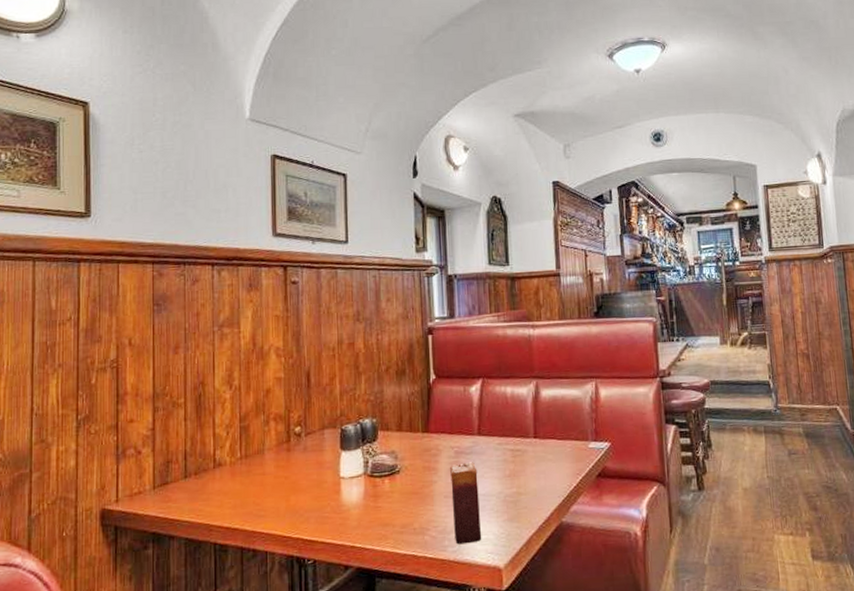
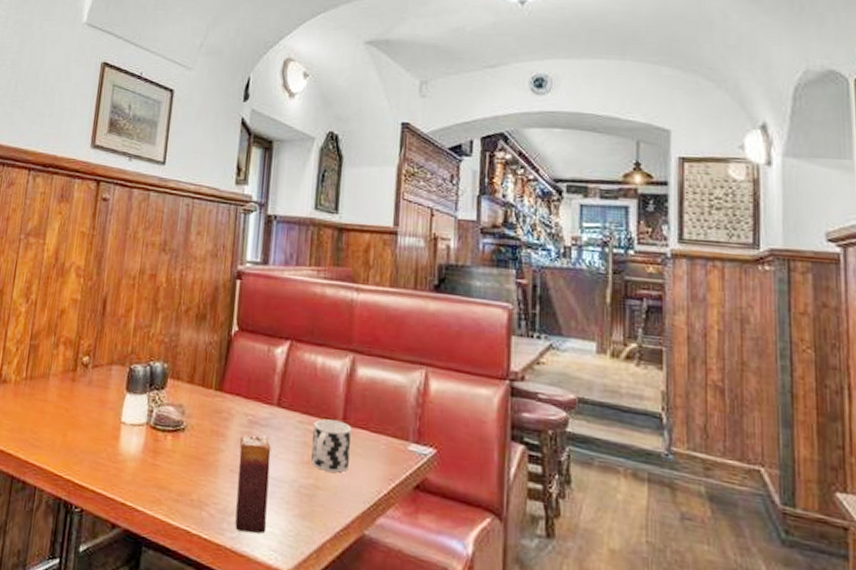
cup: none [511,436,544,479] -> present [311,418,352,473]

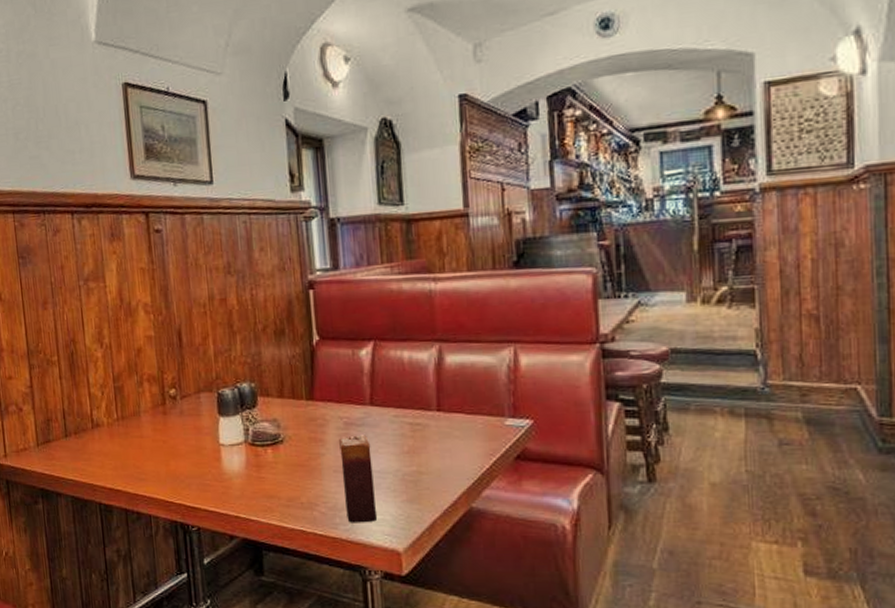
cup: present [311,418,352,473] -> none [409,409,450,457]

